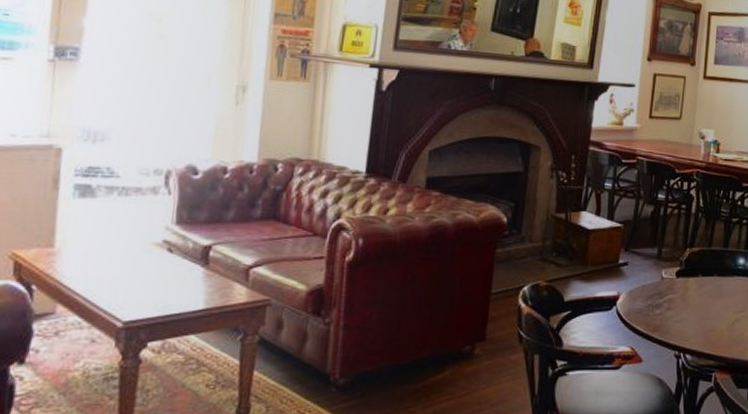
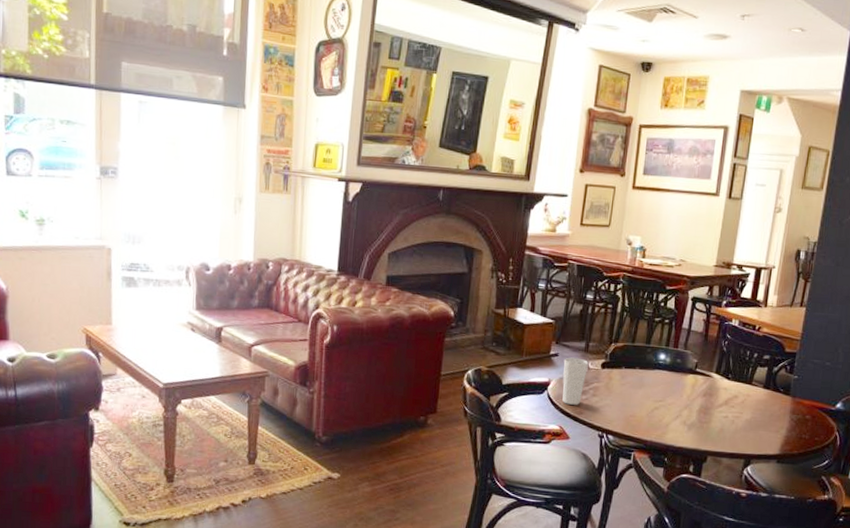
cup: none [633,266,662,321] -> present [562,357,588,405]

